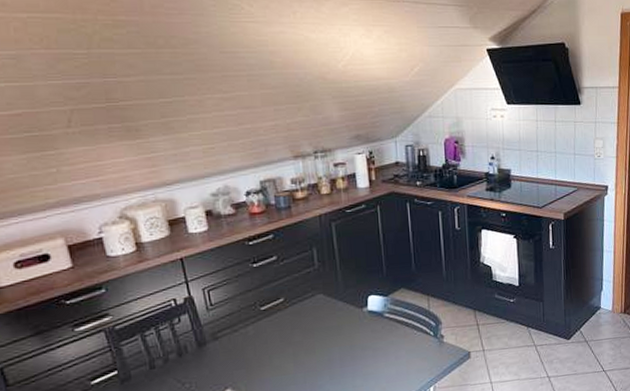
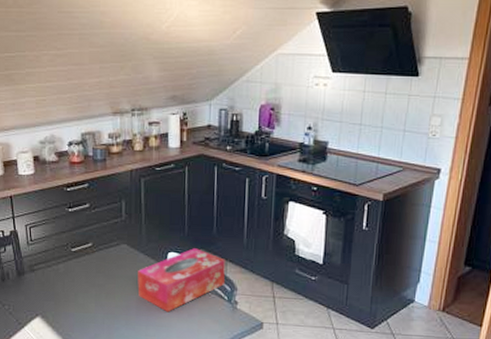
tissue box: none [338,287,430,359] -> present [137,248,226,312]

